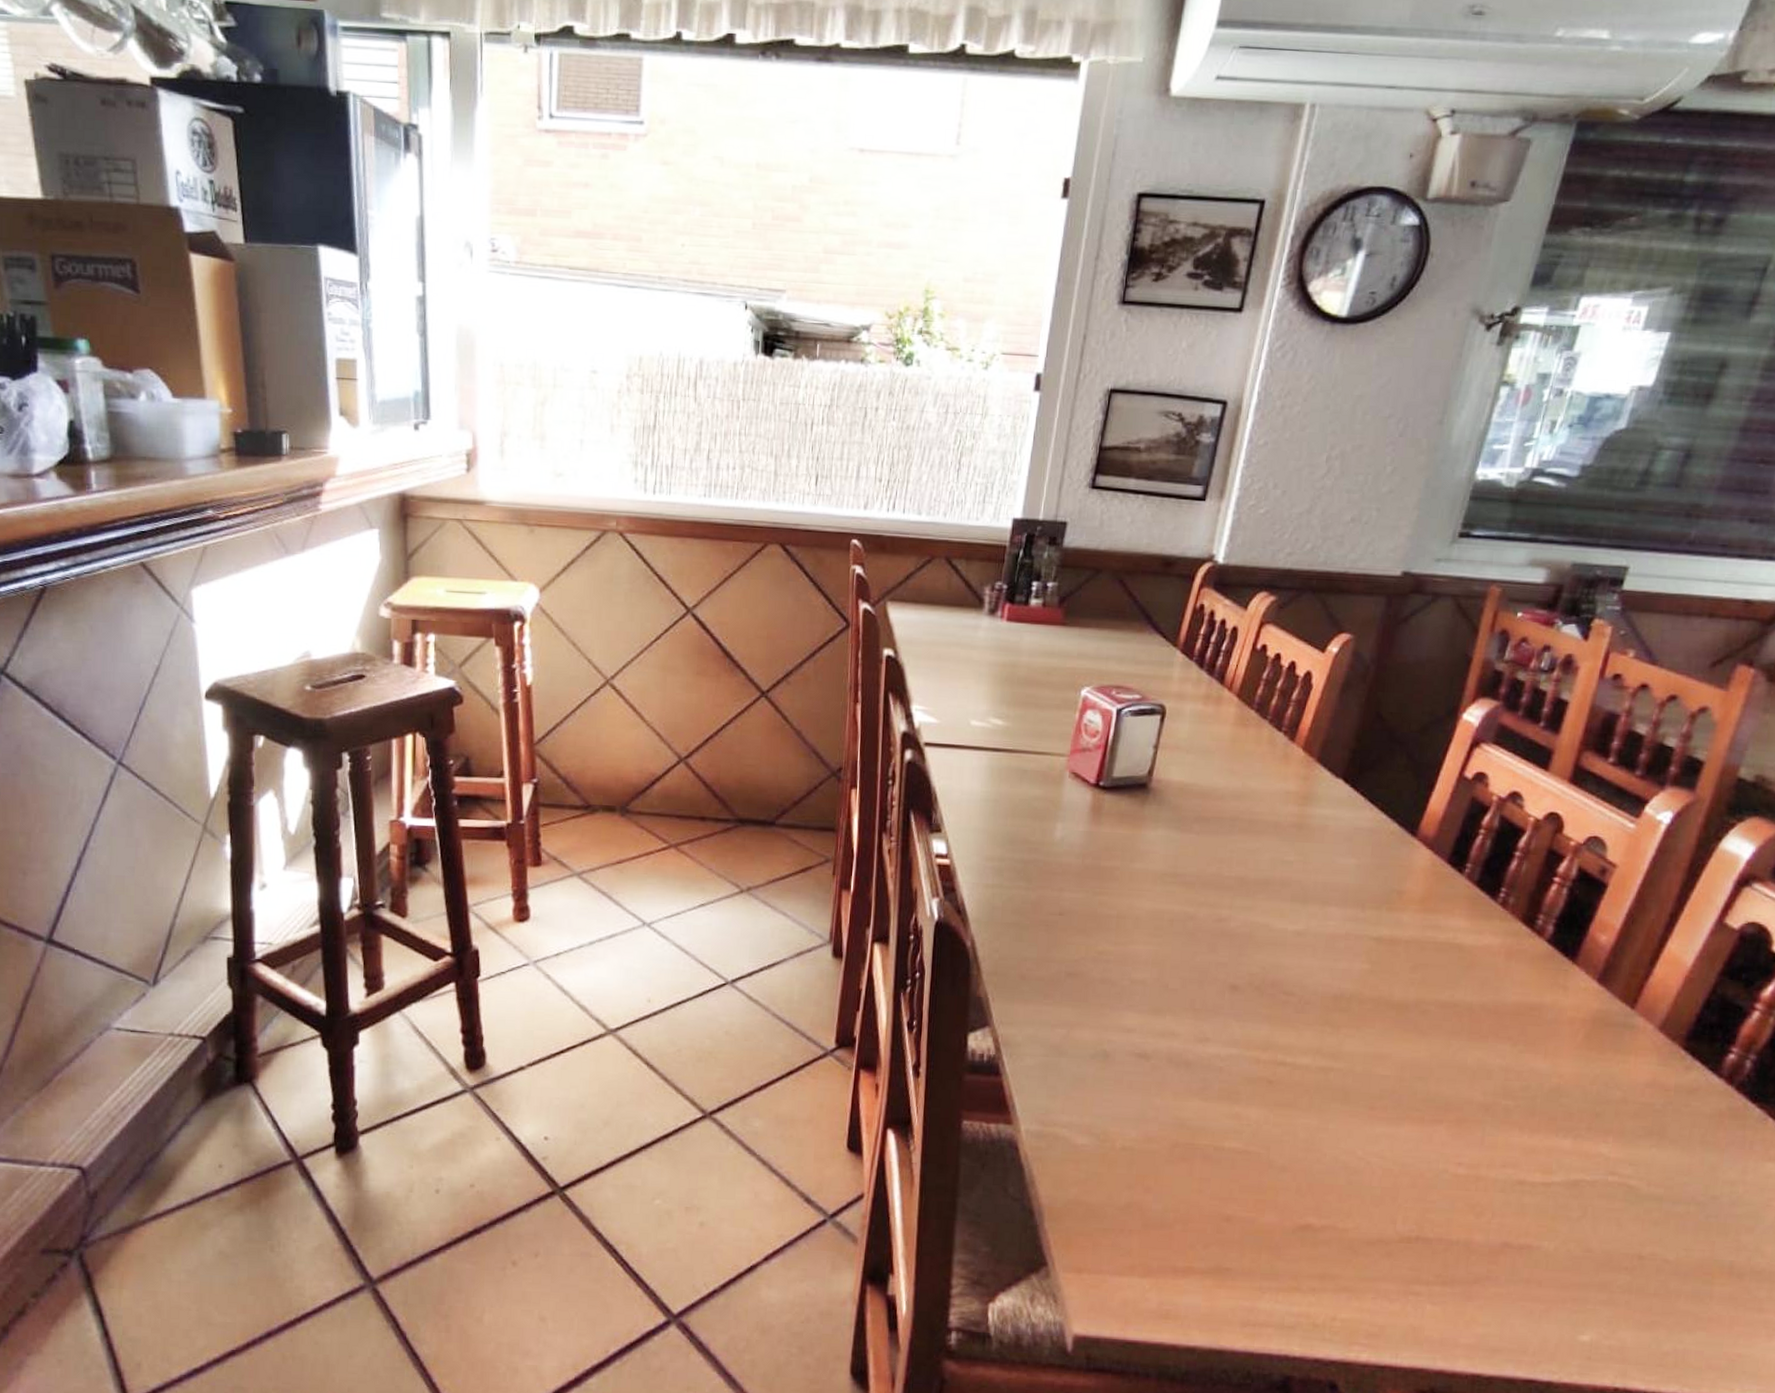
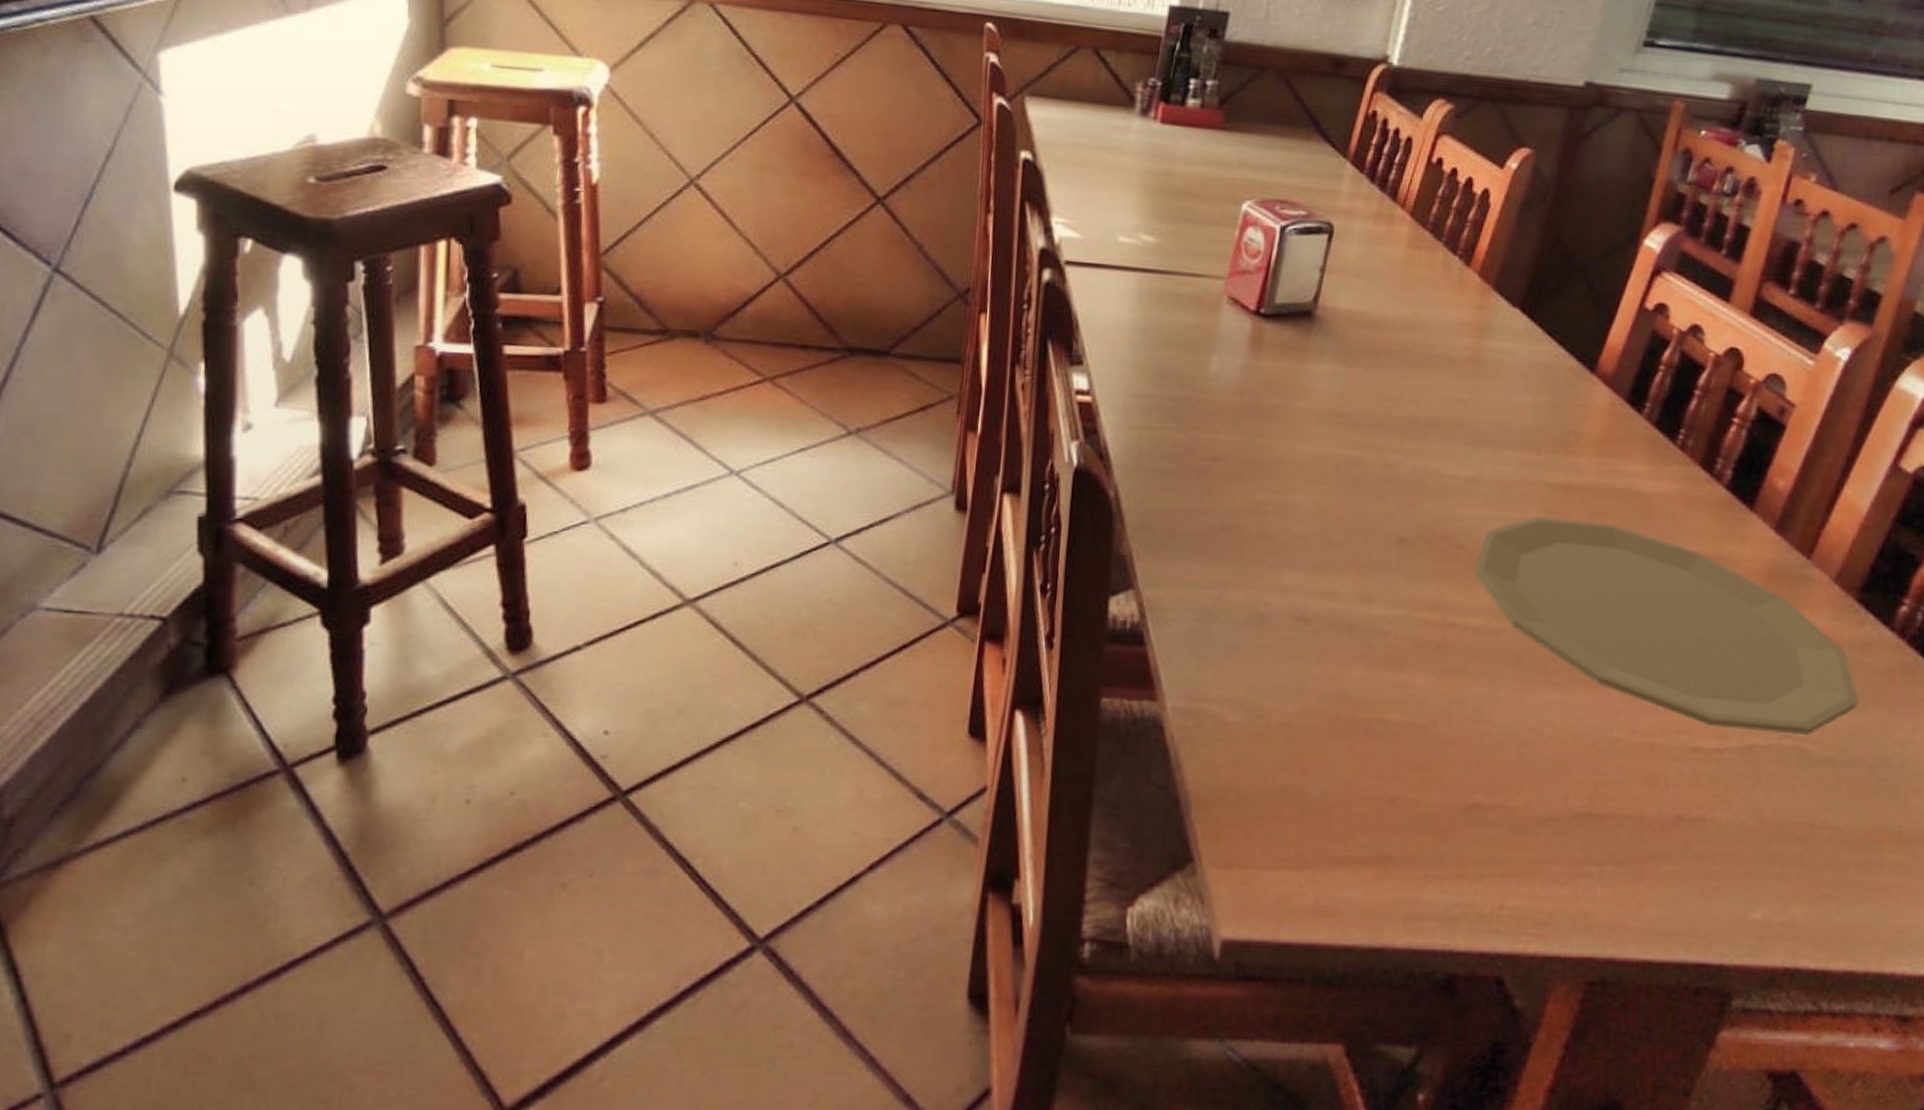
plate: none [1302,967,1686,1173] -> present [1474,516,1859,736]

